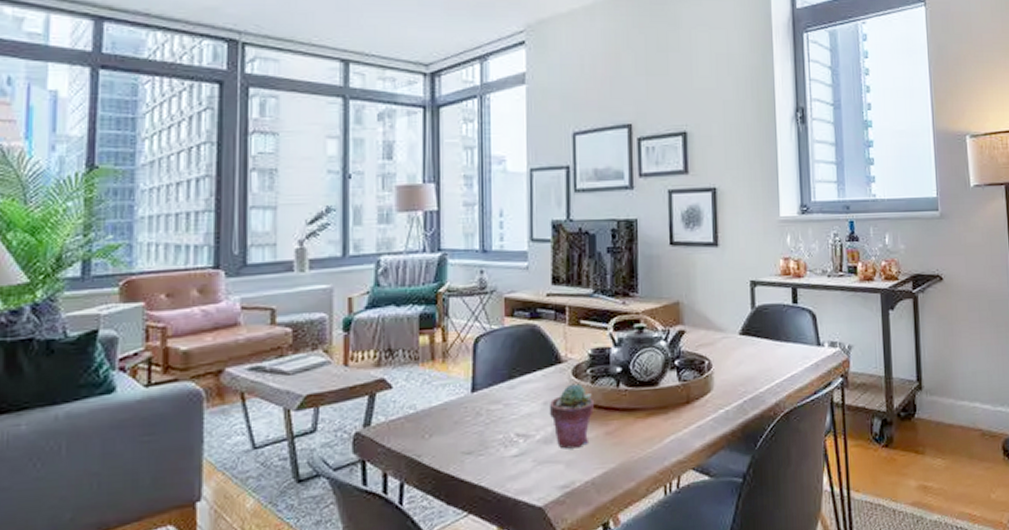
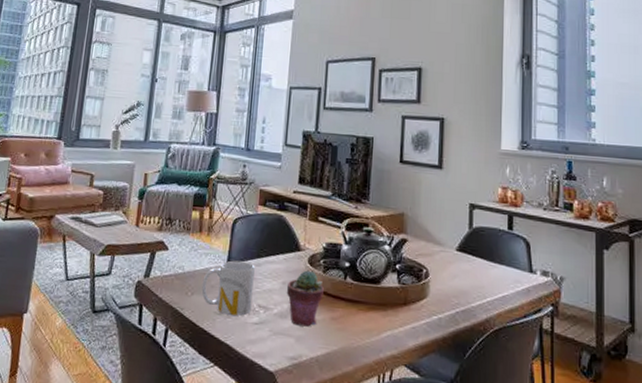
mug: none [442,386,508,453] -> present [201,260,255,316]

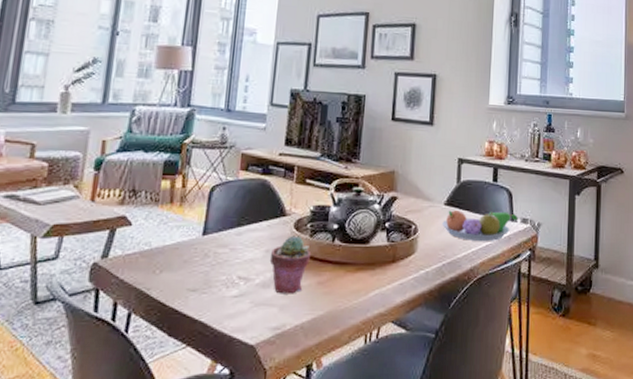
mug: present [201,260,255,316] -> none [172,231,235,290]
fruit bowl: none [454,256,537,292] -> present [442,210,518,241]

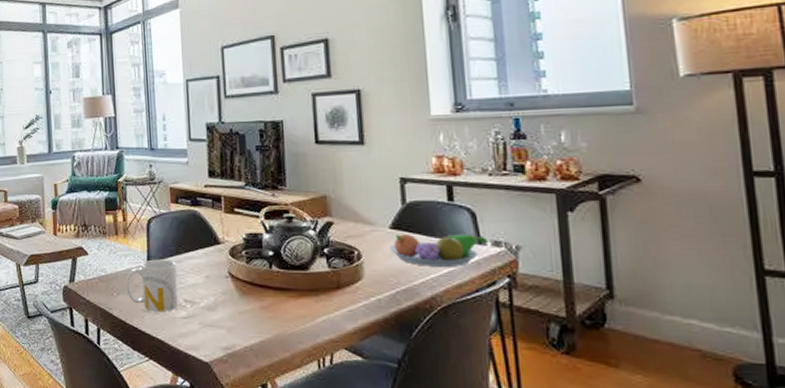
mug: none [172,231,235,290] -> present [126,259,178,311]
potted succulent: present [269,235,310,294] -> none [210,262,250,317]

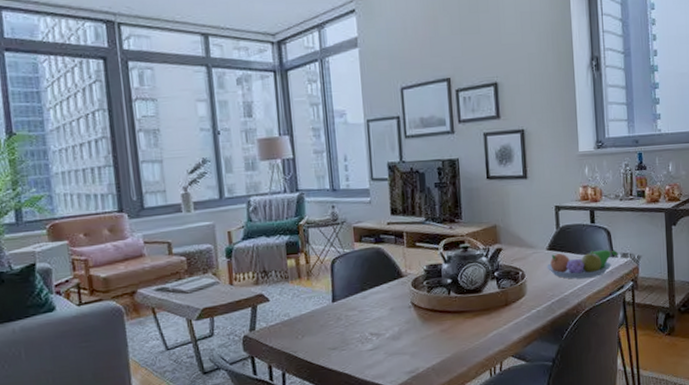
mug: present [126,259,178,311] -> none [310,297,364,348]

